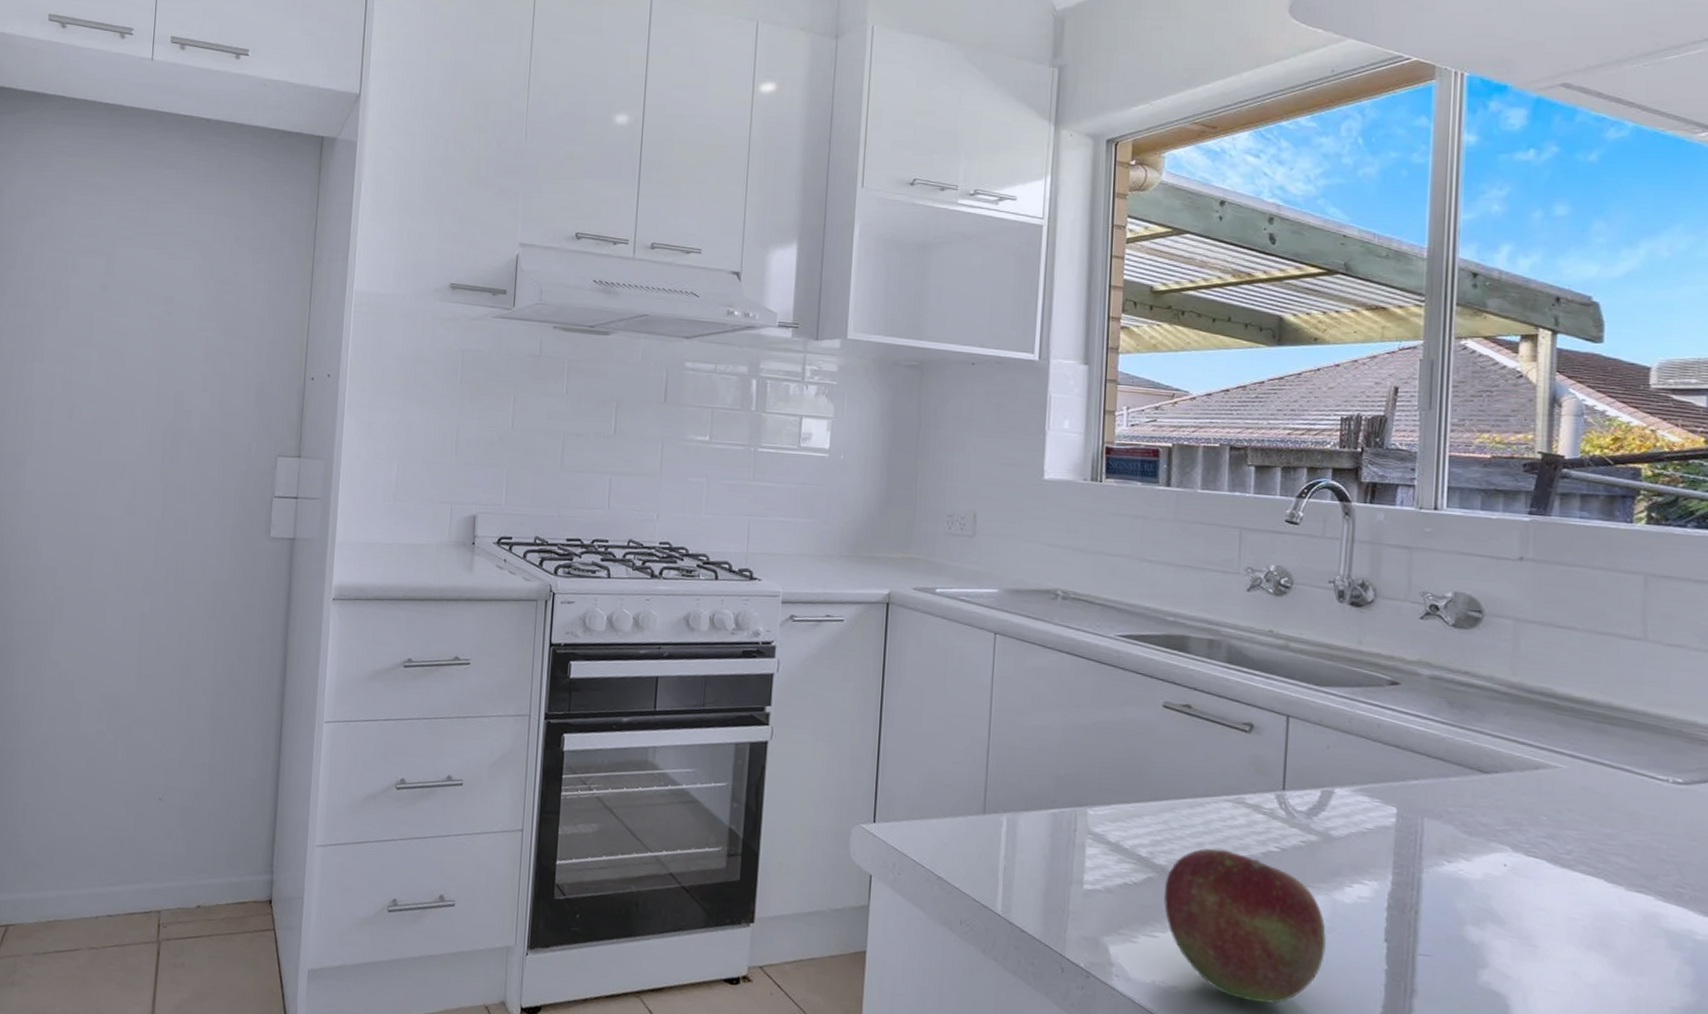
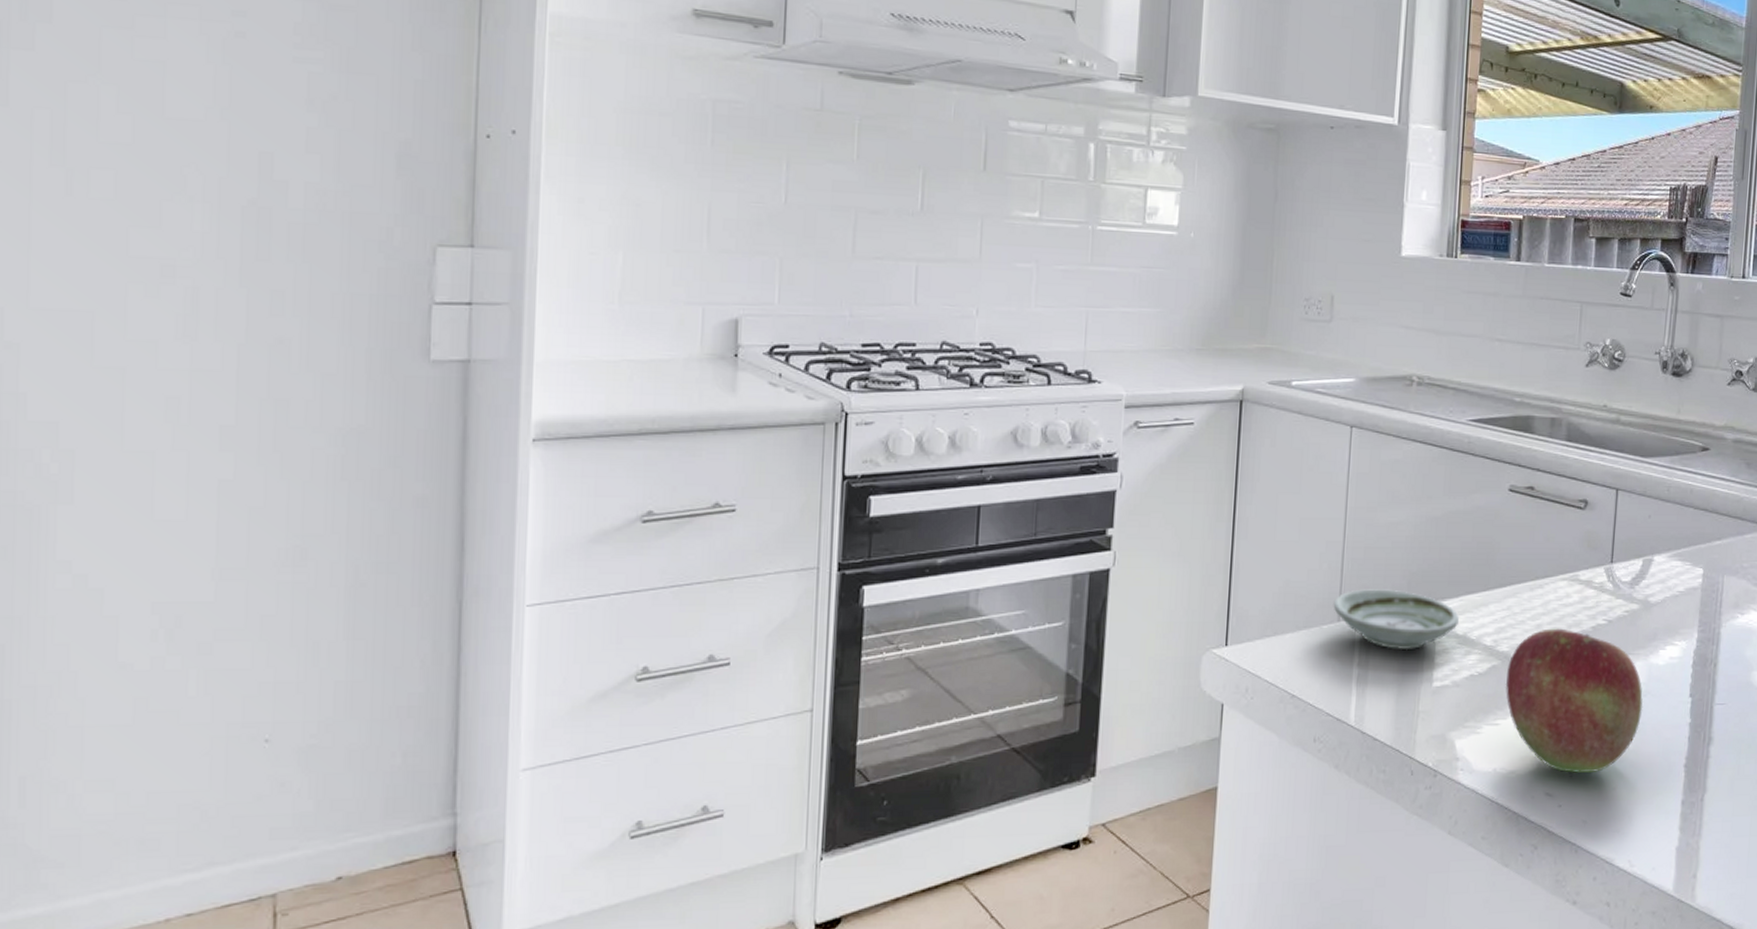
saucer: none [978,786,1112,850] -> present [1333,589,1460,651]

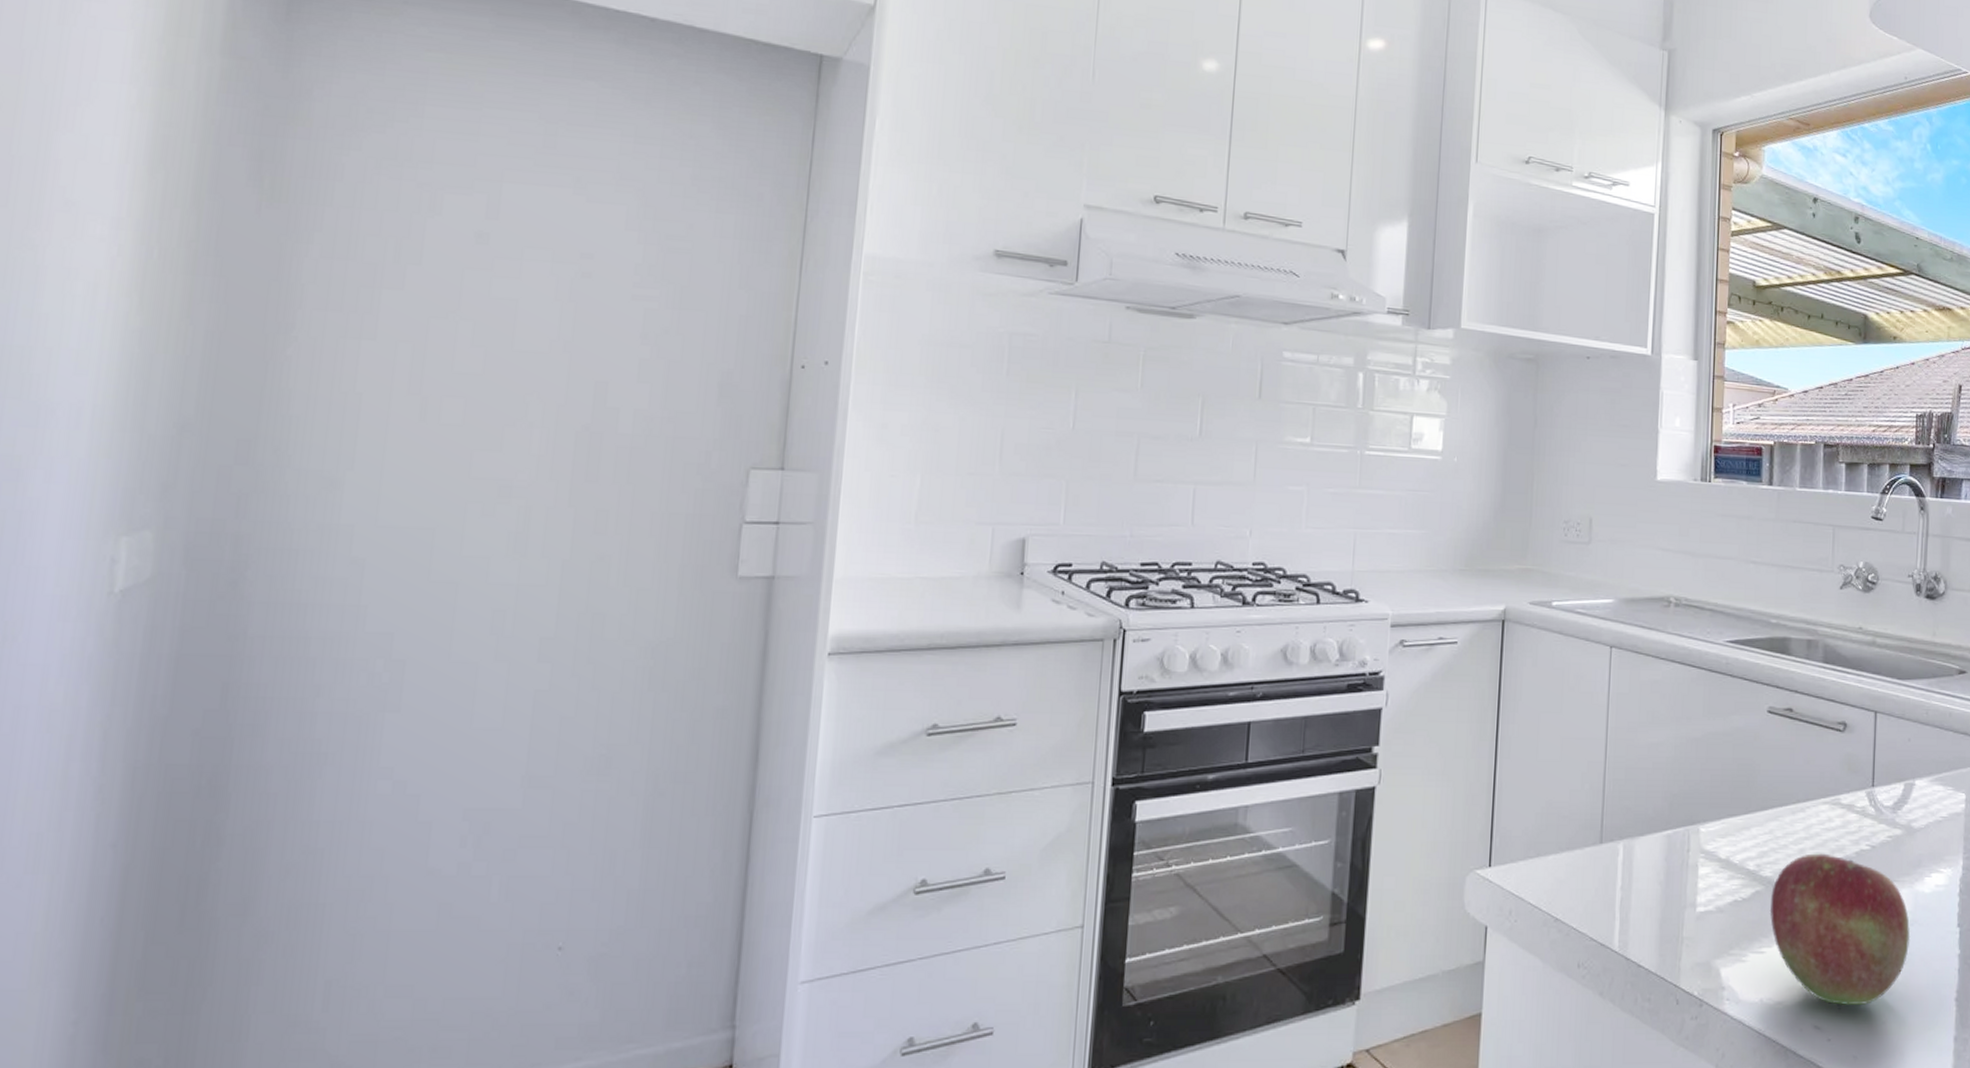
saucer: present [1333,589,1460,651] -> none [1595,810,1722,874]

